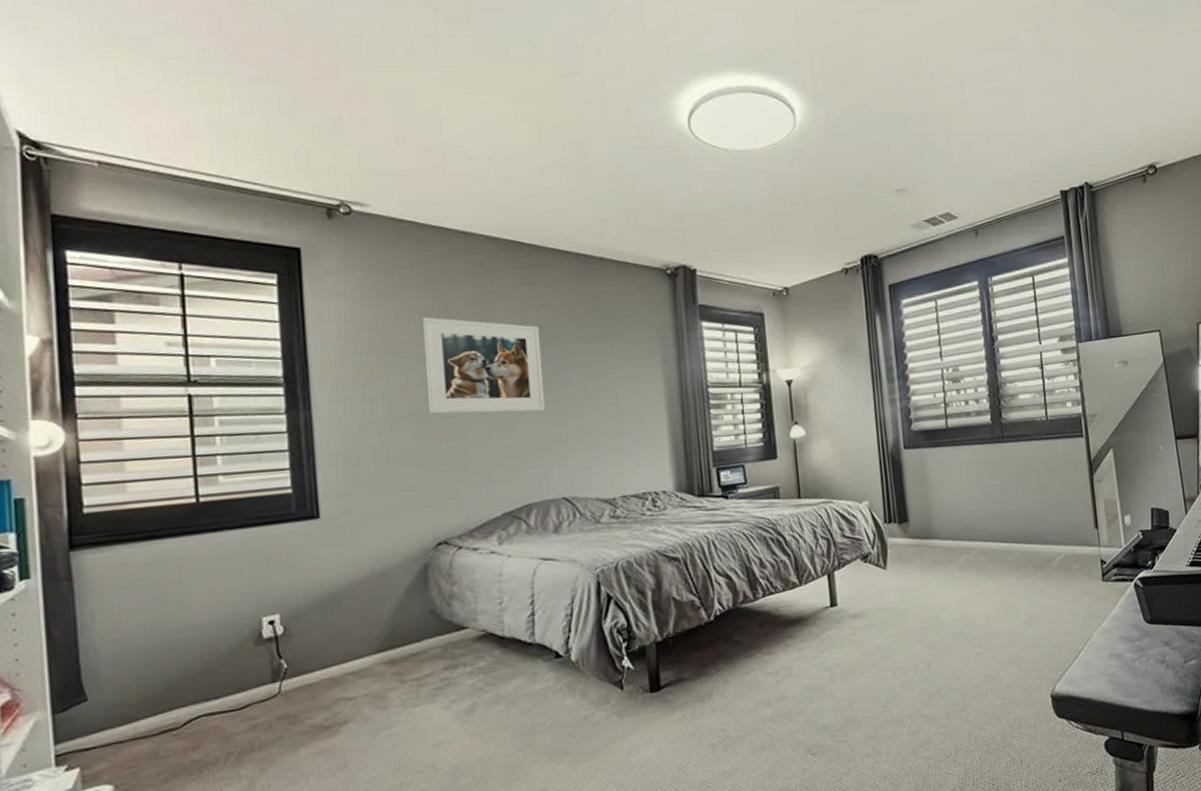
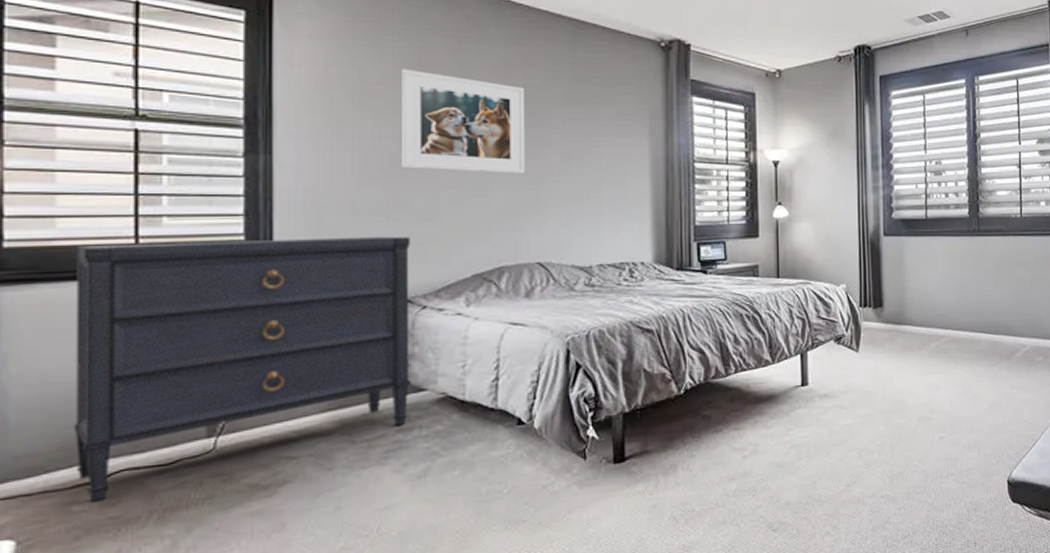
dresser: none [143,480,452,747] -> present [73,236,411,502]

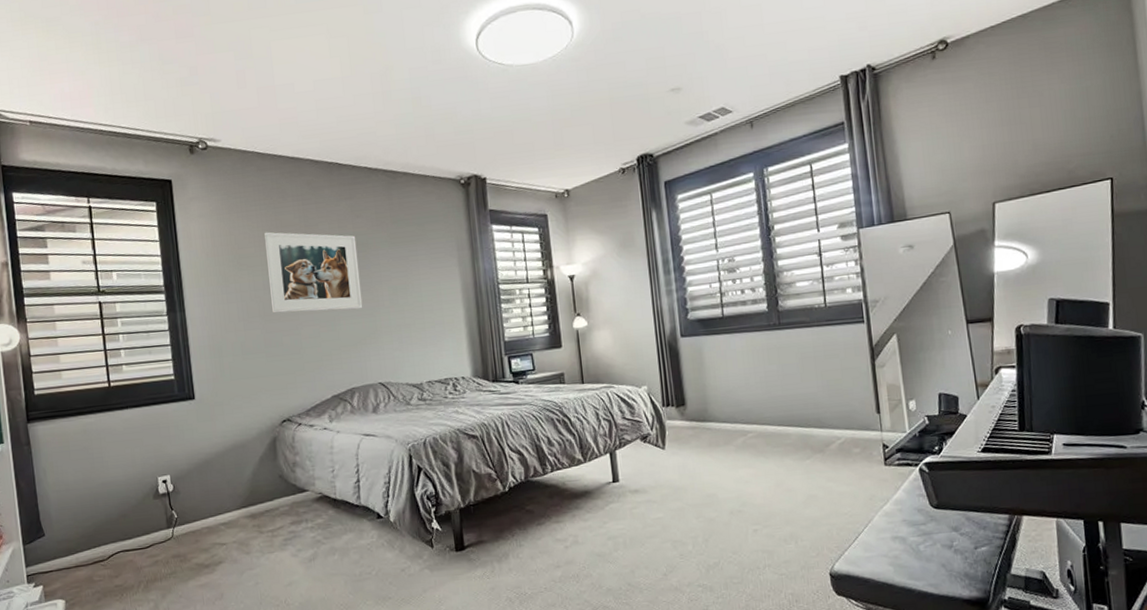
dresser: present [73,236,411,502] -> none [73,368,297,574]

